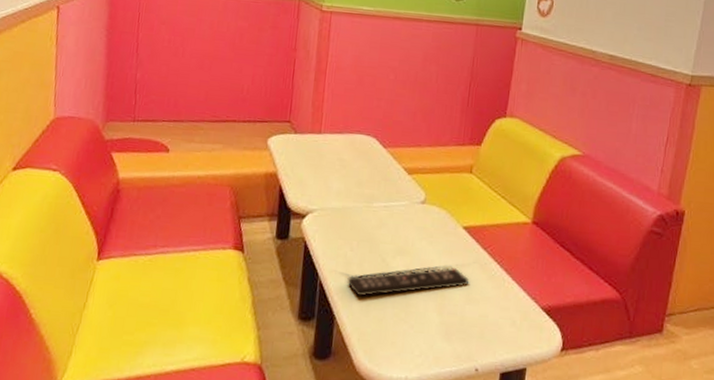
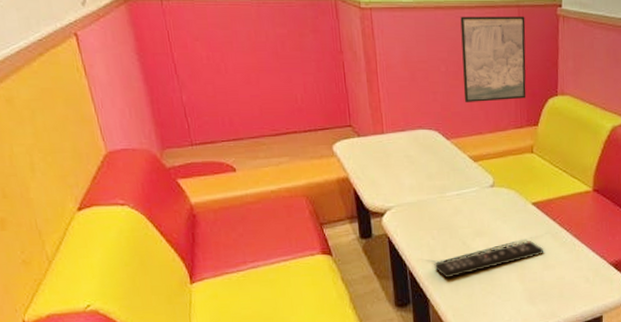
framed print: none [408,28,483,116] -> present [460,16,526,102]

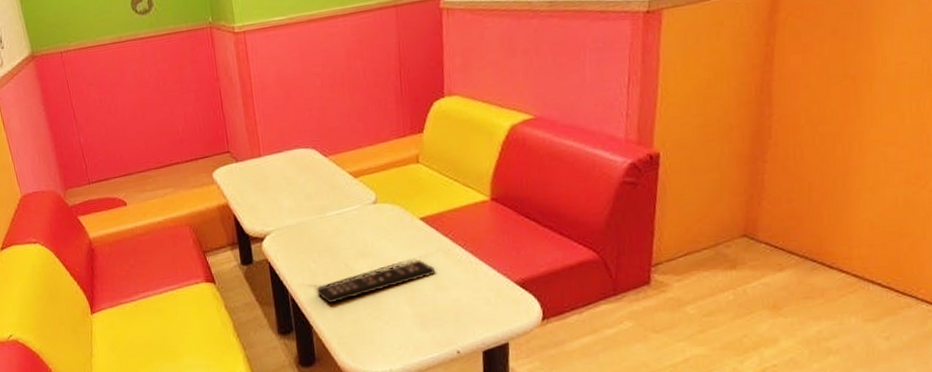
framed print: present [460,16,526,102] -> none [334,16,409,116]

